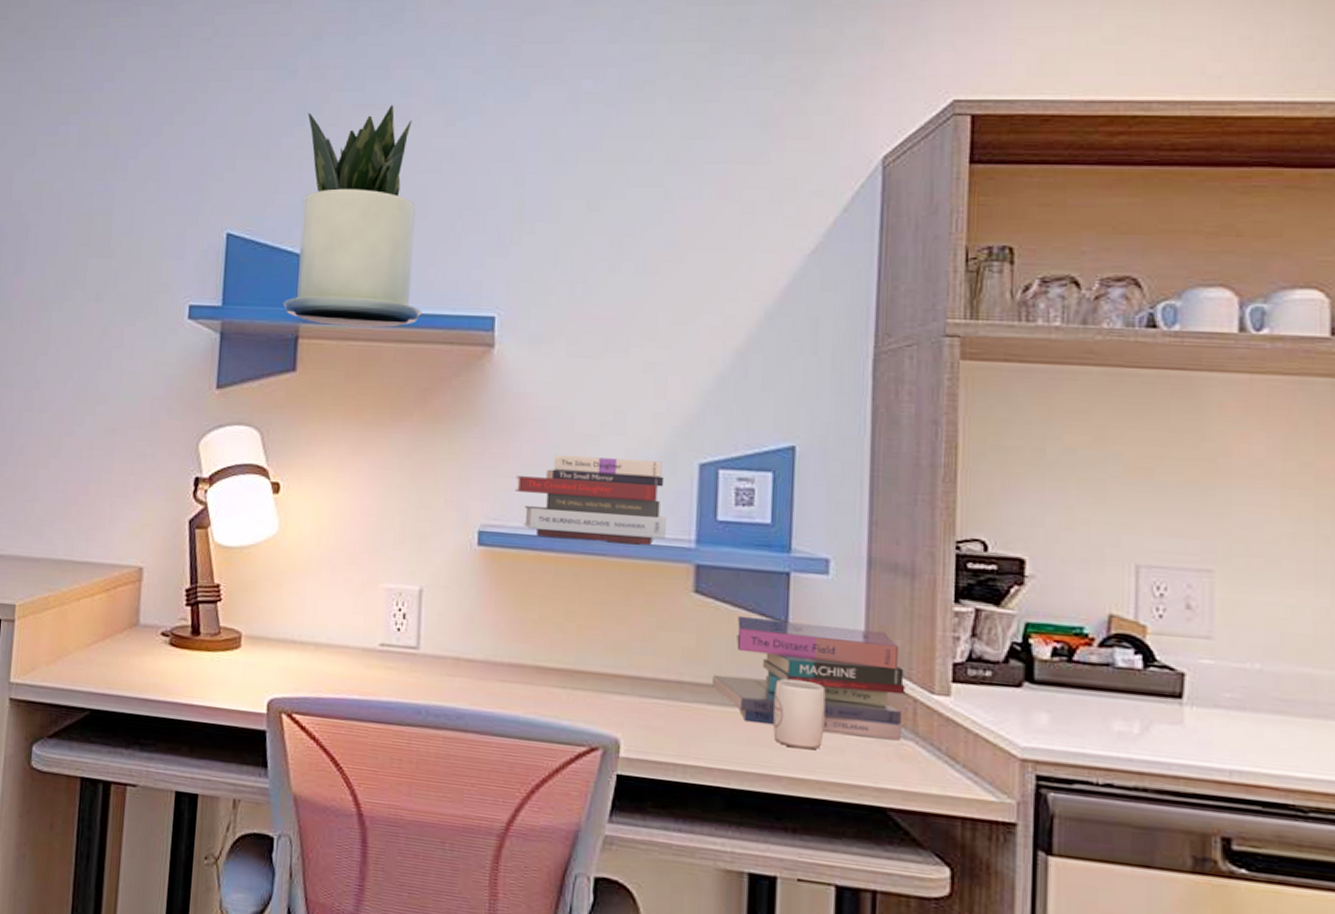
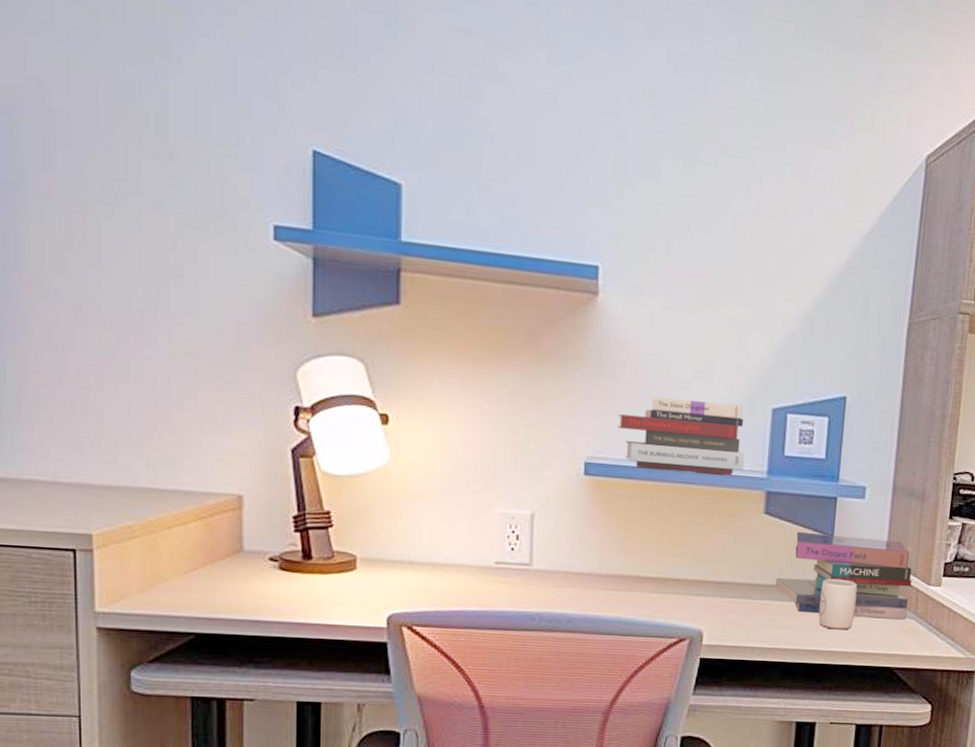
planter: present [282,105,422,328] -> none [381,27,528,268]

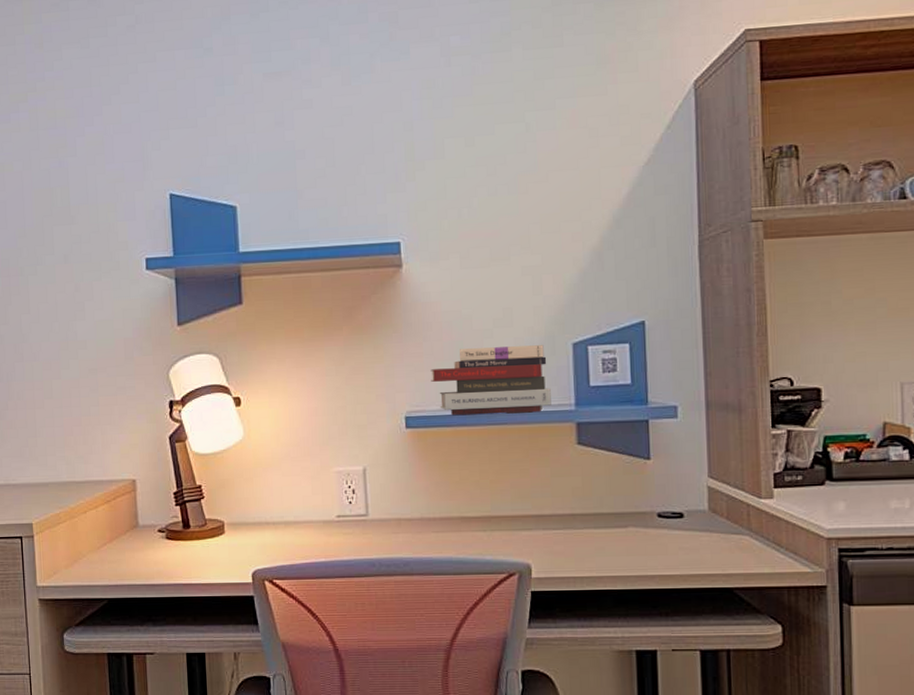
books: present [775,531,912,620] -> none [597,456,741,539]
mug: present [818,578,858,630] -> none [643,501,683,553]

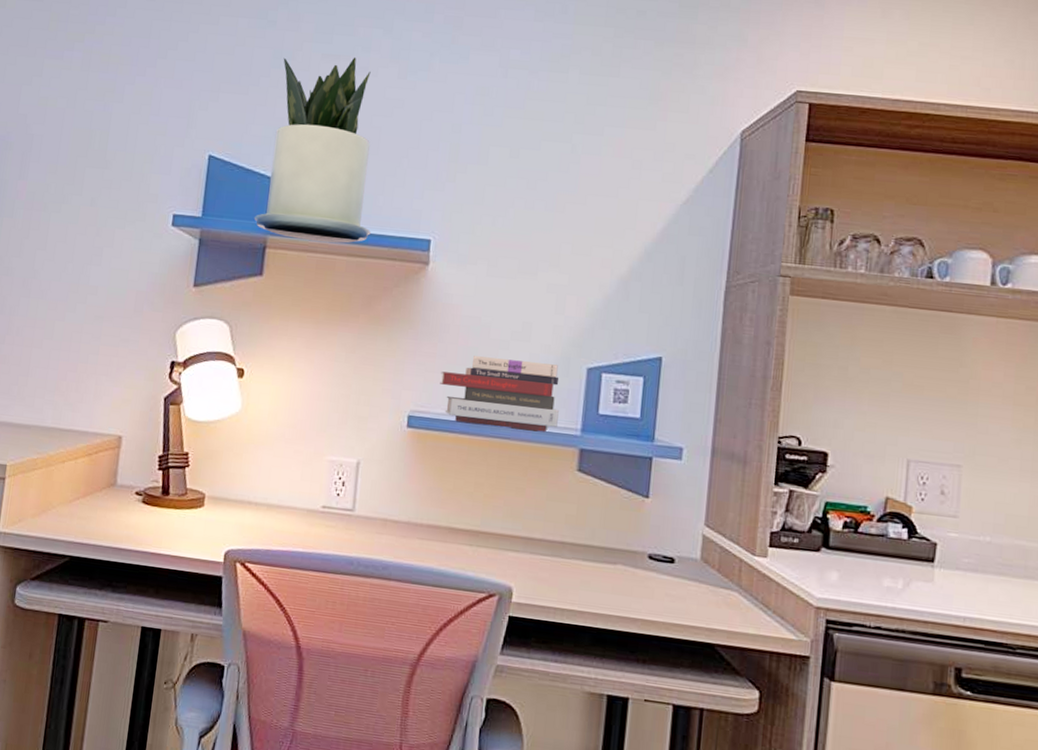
planter: none [224,71,340,263] -> present [254,57,371,244]

